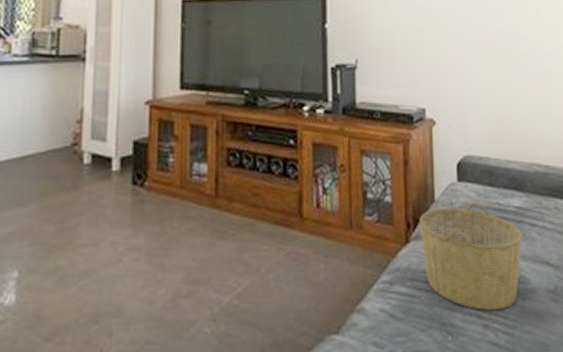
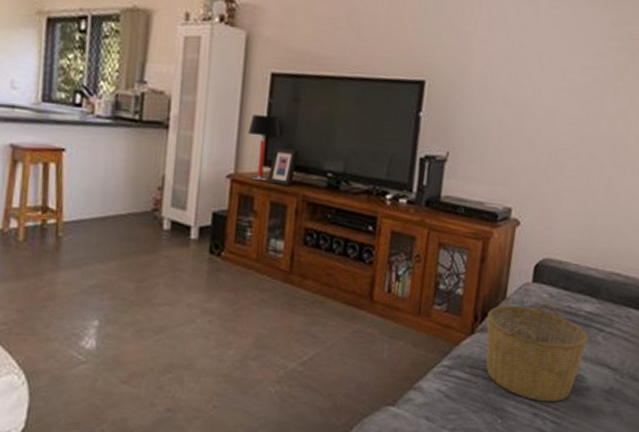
table lamp: none [163,40,195,103] -> present [248,114,281,180]
picture frame: none [185,69,215,108] -> present [267,147,300,187]

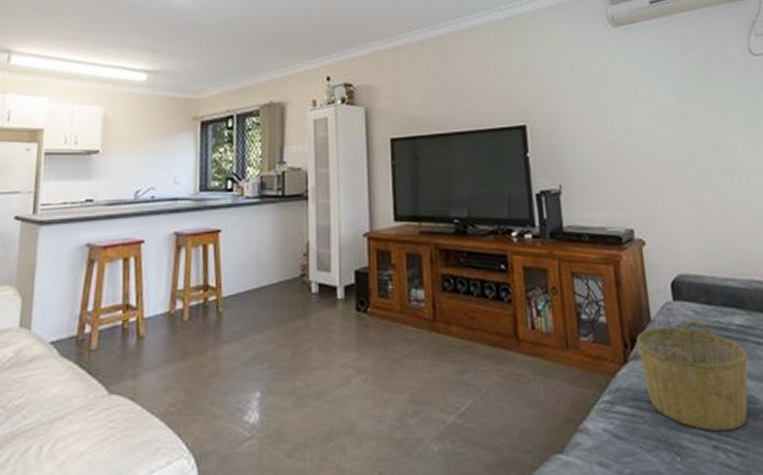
table lamp: present [248,114,281,180] -> none [377,176,406,235]
picture frame: present [267,147,300,187] -> none [400,202,426,237]

